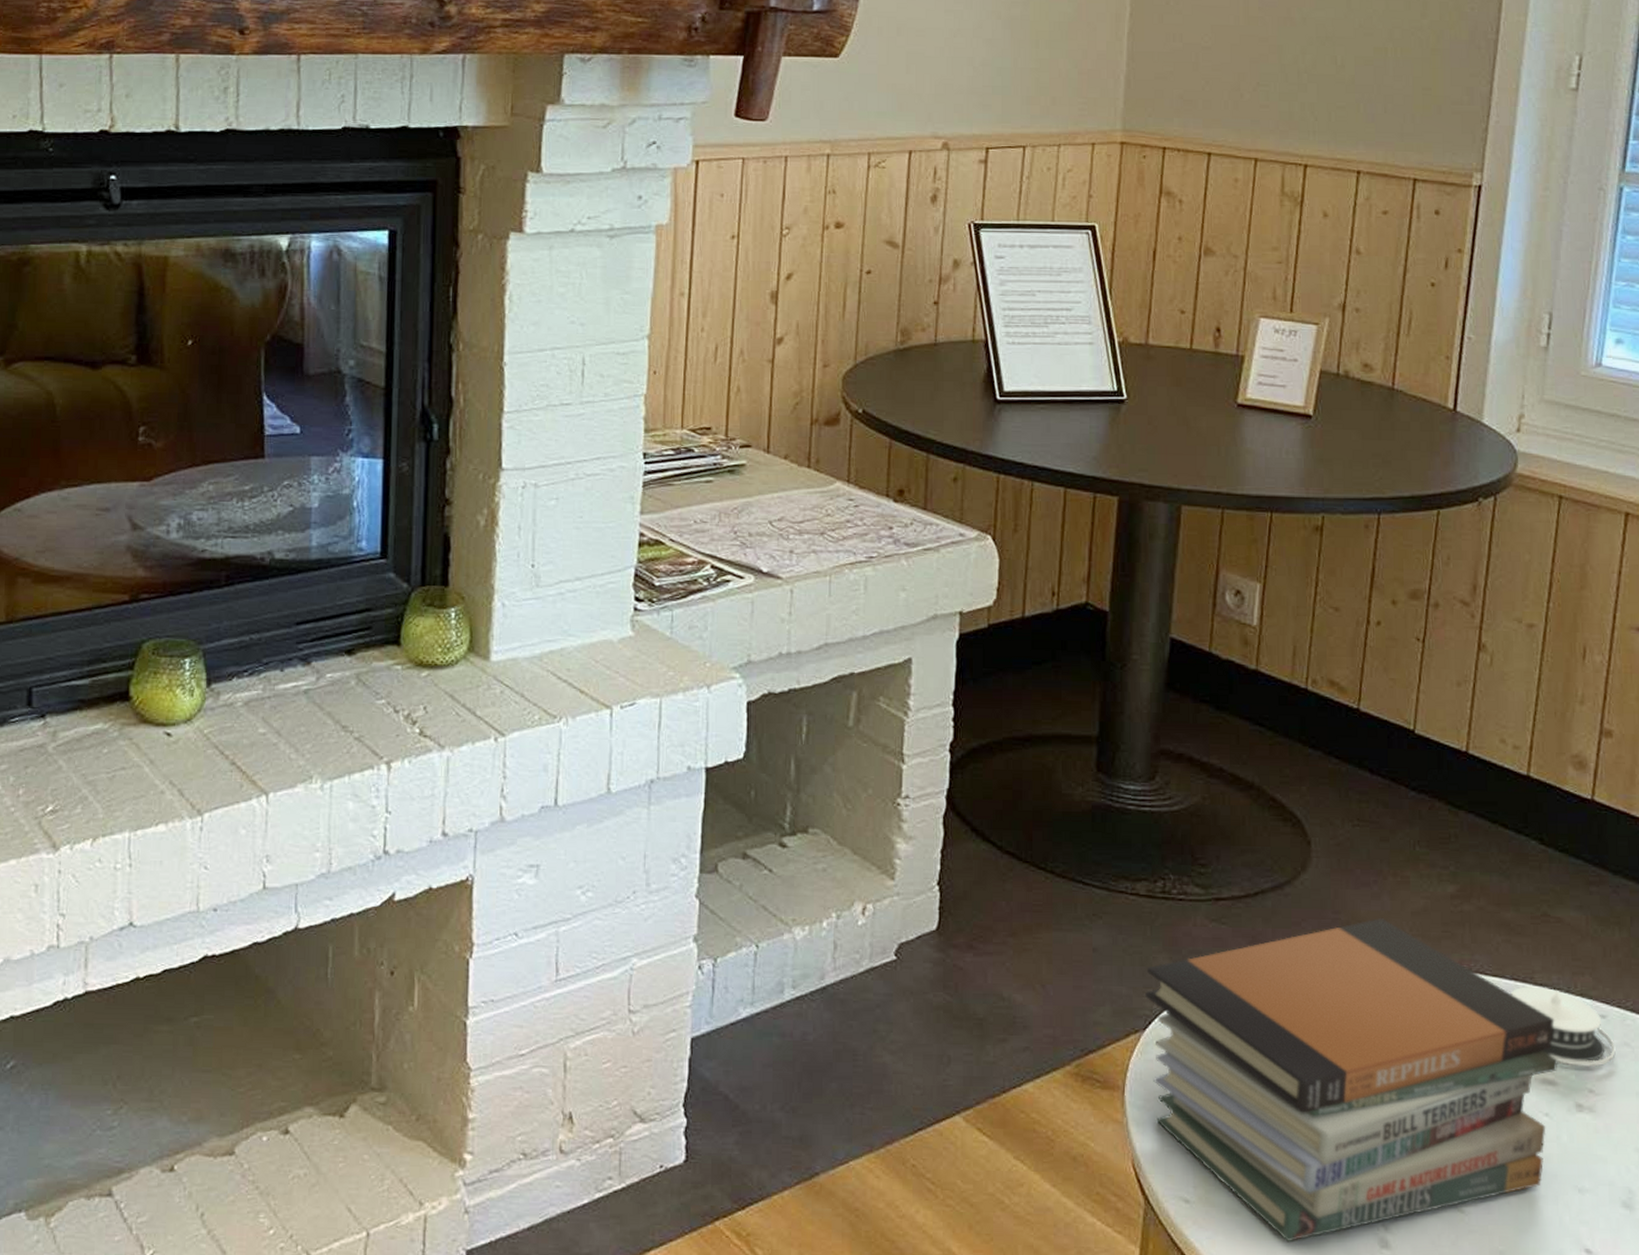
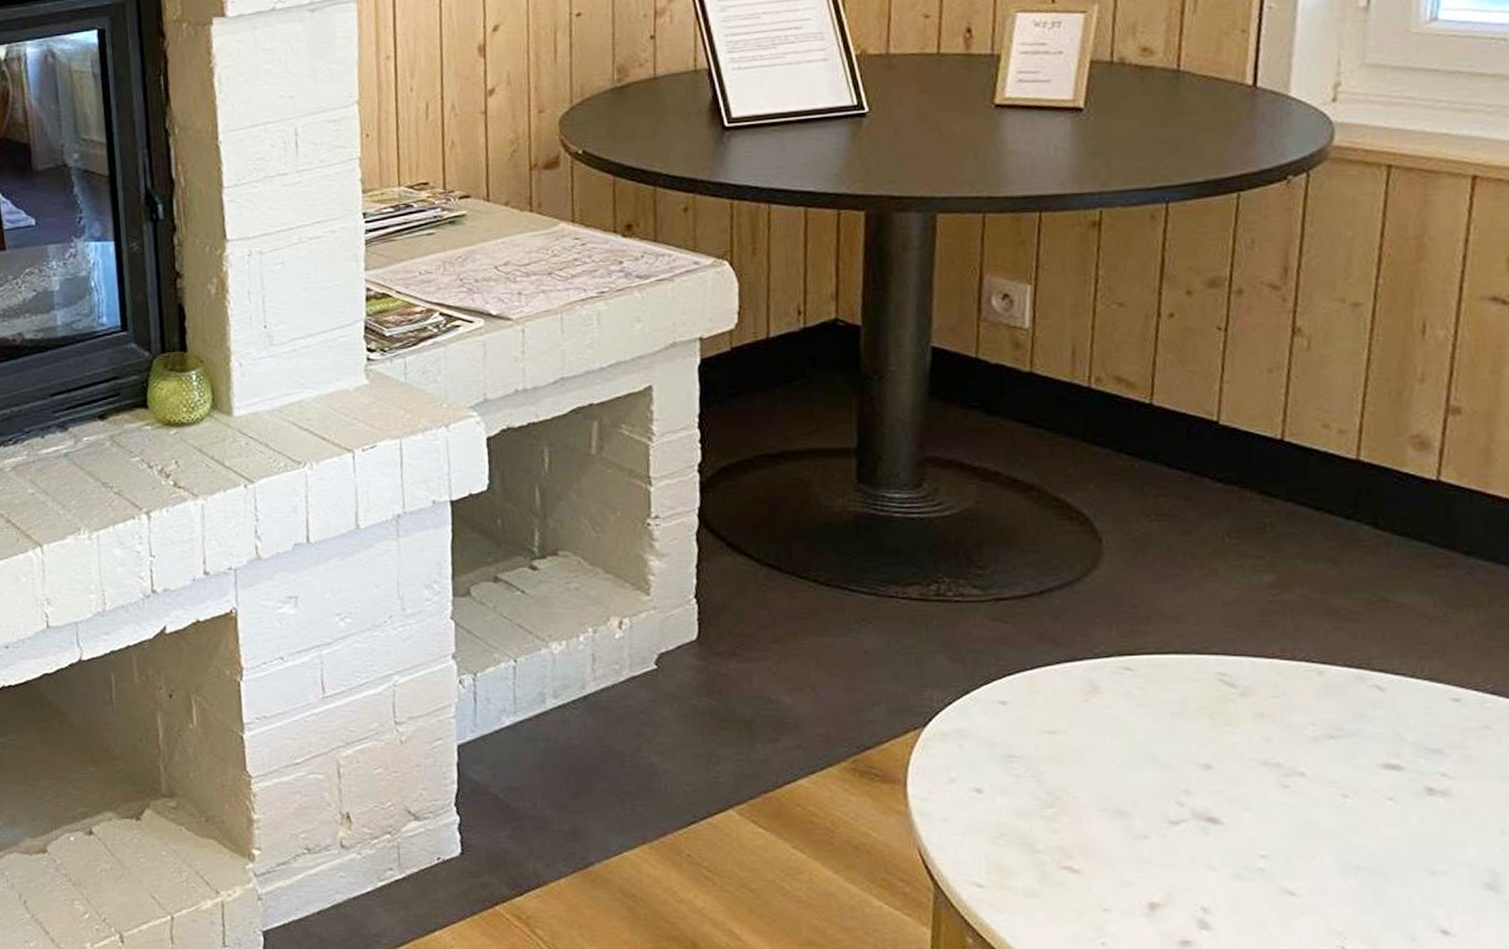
book stack: present [1145,917,1558,1243] -> none [923,610,1403,924]
architectural model: present [1511,986,1616,1067] -> none [1344,672,1473,751]

